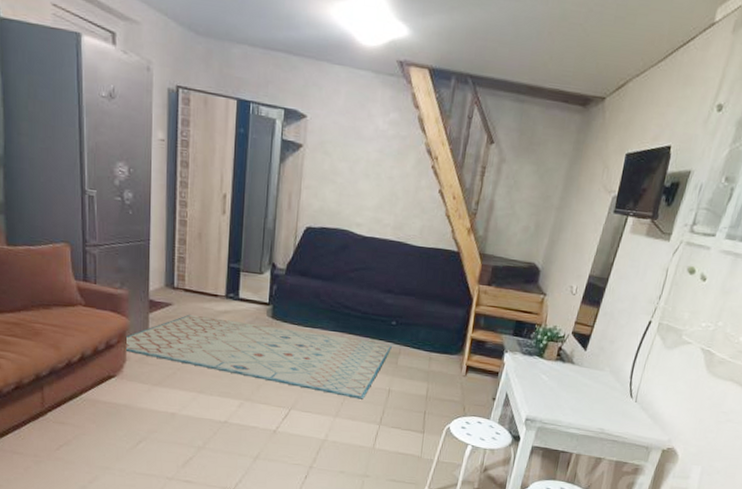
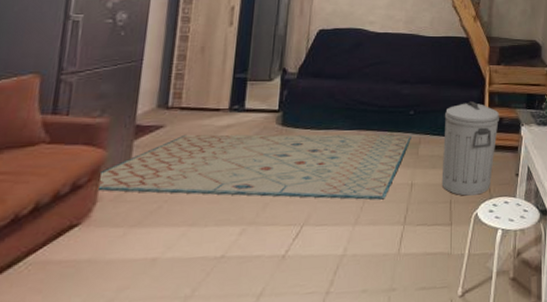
trash can: none [417,320,484,411] -> present [441,101,500,196]

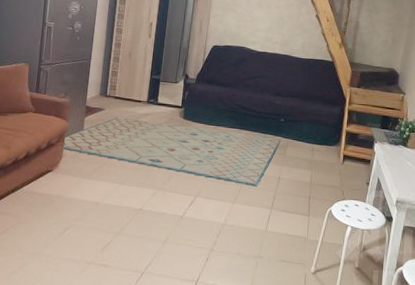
trash can: present [441,101,500,196] -> none [303,116,357,195]

